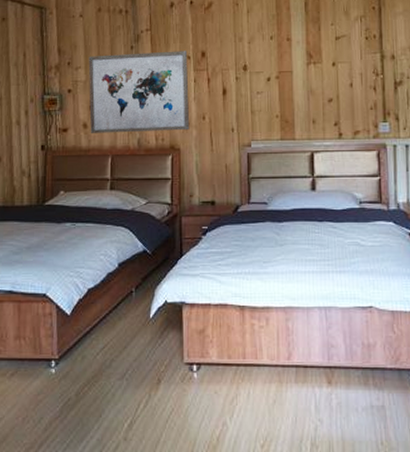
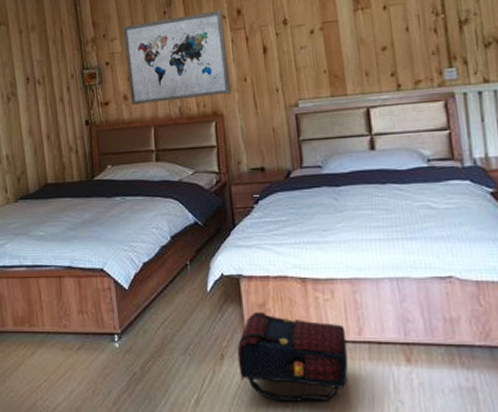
satchel: none [174,338,277,425] -> present [237,312,349,403]

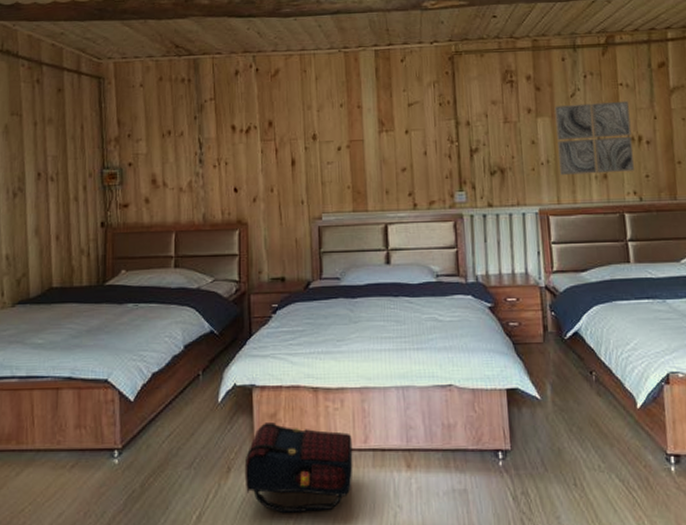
wall art: present [123,10,232,105] -> none [150,120,258,208]

